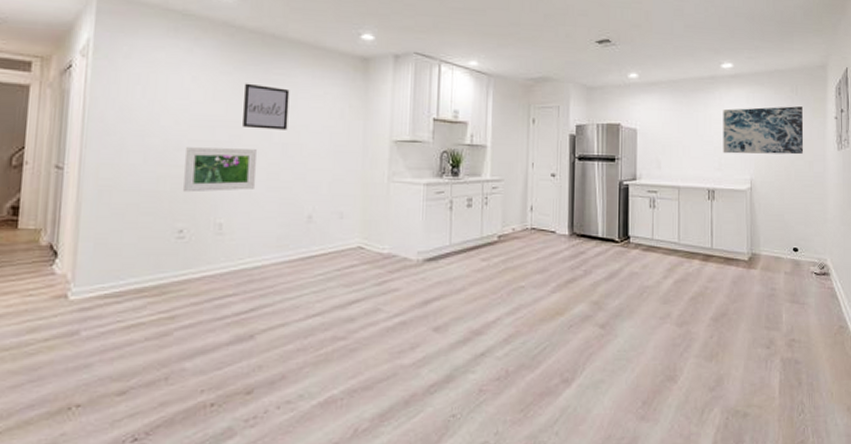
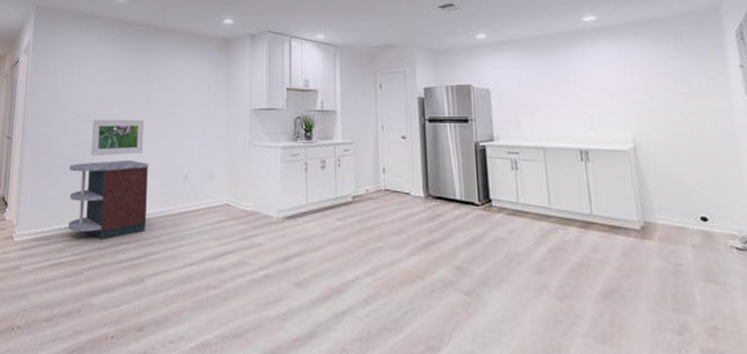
storage cabinet: none [150,197,263,293] -> present [68,160,149,240]
wall art: present [243,83,290,130] -> none [133,66,168,103]
wall art: present [723,106,804,155] -> none [589,56,701,111]

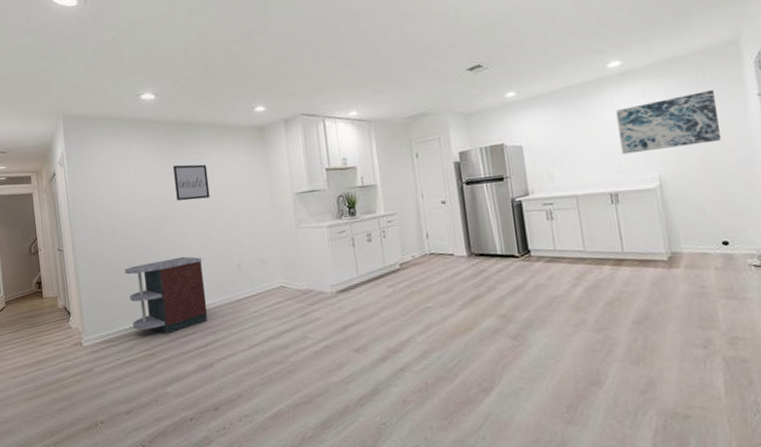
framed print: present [91,120,144,156] -> none [140,217,194,258]
wall art: none [133,66,168,103] -> present [173,164,210,201]
wall art: none [589,56,701,111] -> present [616,90,722,155]

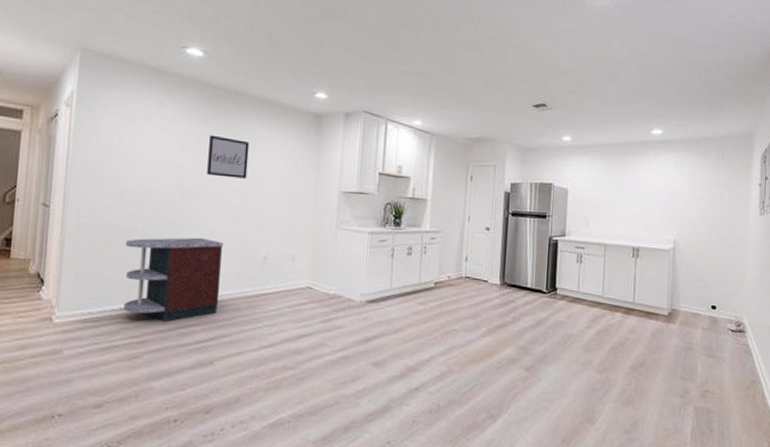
wall art: present [616,90,722,155] -> none [649,172,728,218]

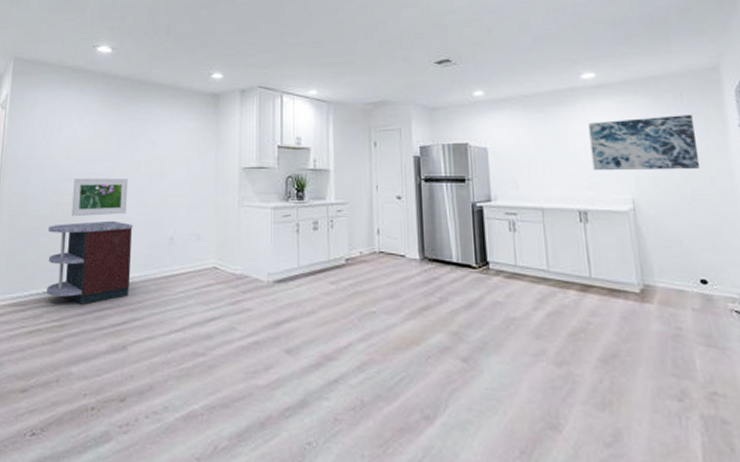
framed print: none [154,191,219,232] -> present [72,178,128,217]
wall art: present [207,135,250,179] -> none [117,122,154,161]
wall art: none [649,172,728,218] -> present [588,115,701,171]

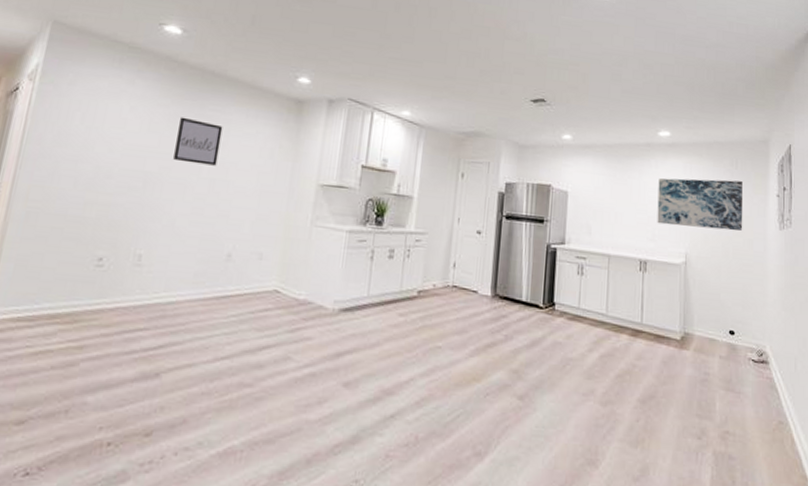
storage cabinet: present [46,220,133,305] -> none [64,227,185,324]
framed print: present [72,178,128,217] -> none [108,175,184,223]
wall art: none [117,122,154,161] -> present [173,117,223,166]

